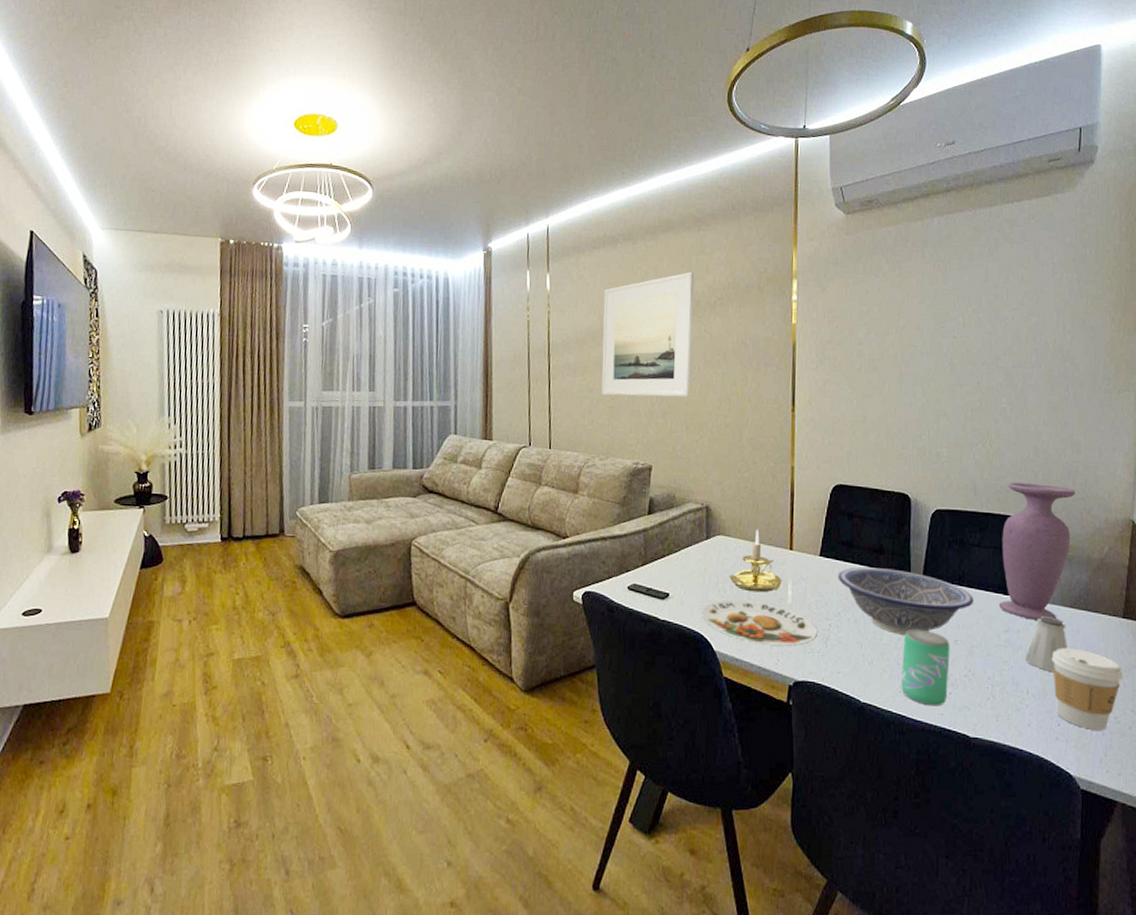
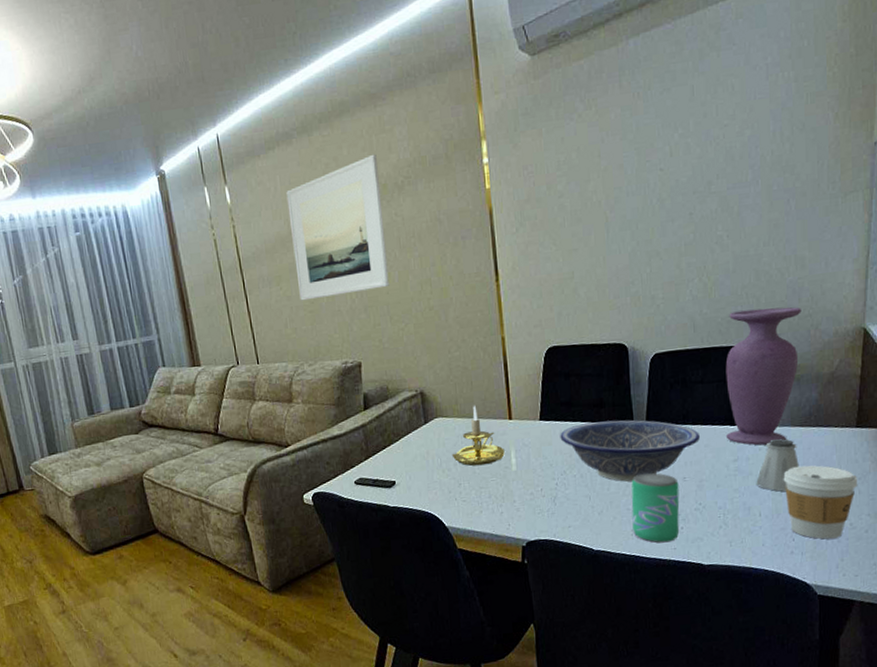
plate: present [702,599,818,646] -> none [429,474,545,513]

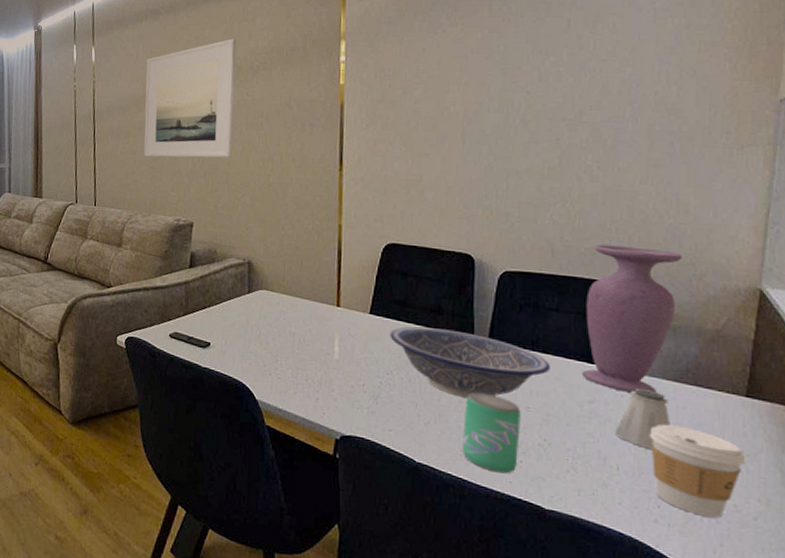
candle holder: present [451,406,505,466] -> none [271,286,328,347]

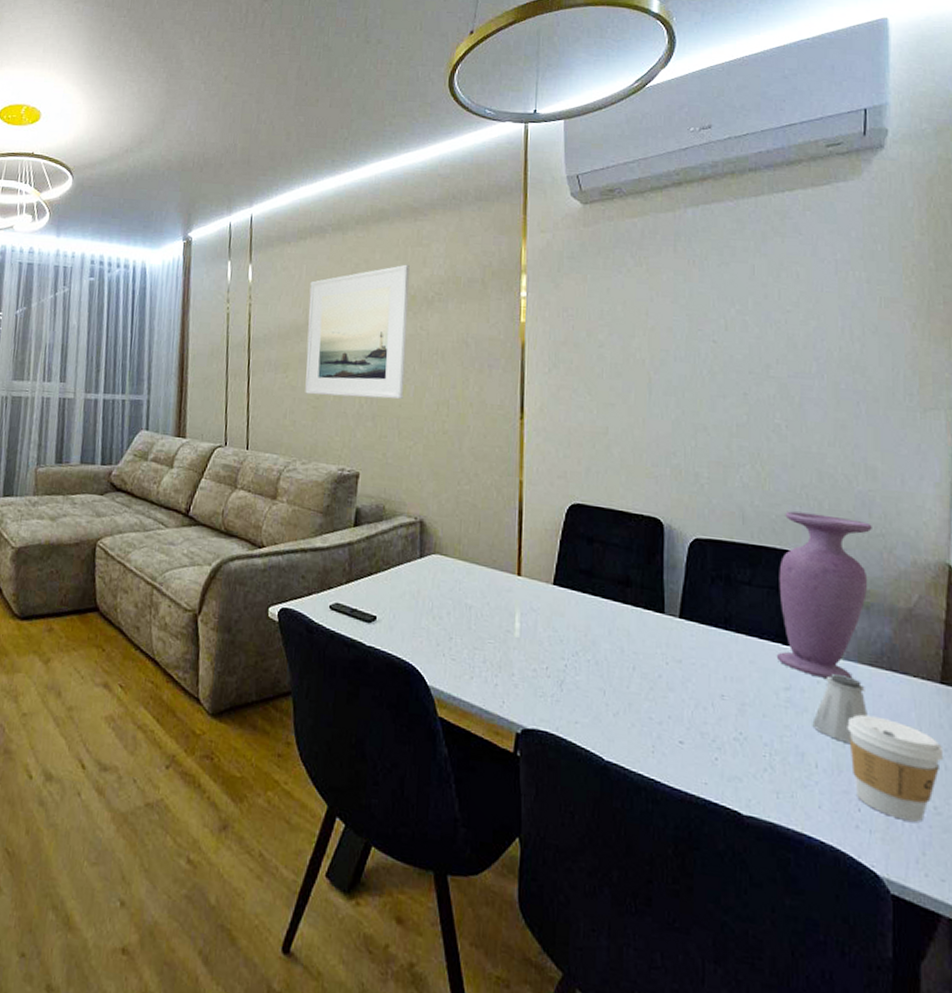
decorative bowl: present [390,326,550,398] -> none [575,600,744,684]
beverage can: present [462,392,521,474] -> none [654,678,715,774]

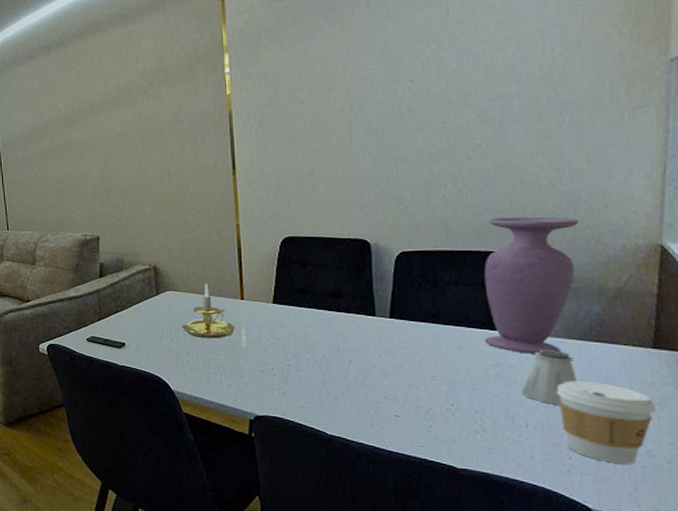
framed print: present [305,264,410,400] -> none [43,63,130,181]
candle holder: none [446,550,508,623] -> present [181,284,235,339]

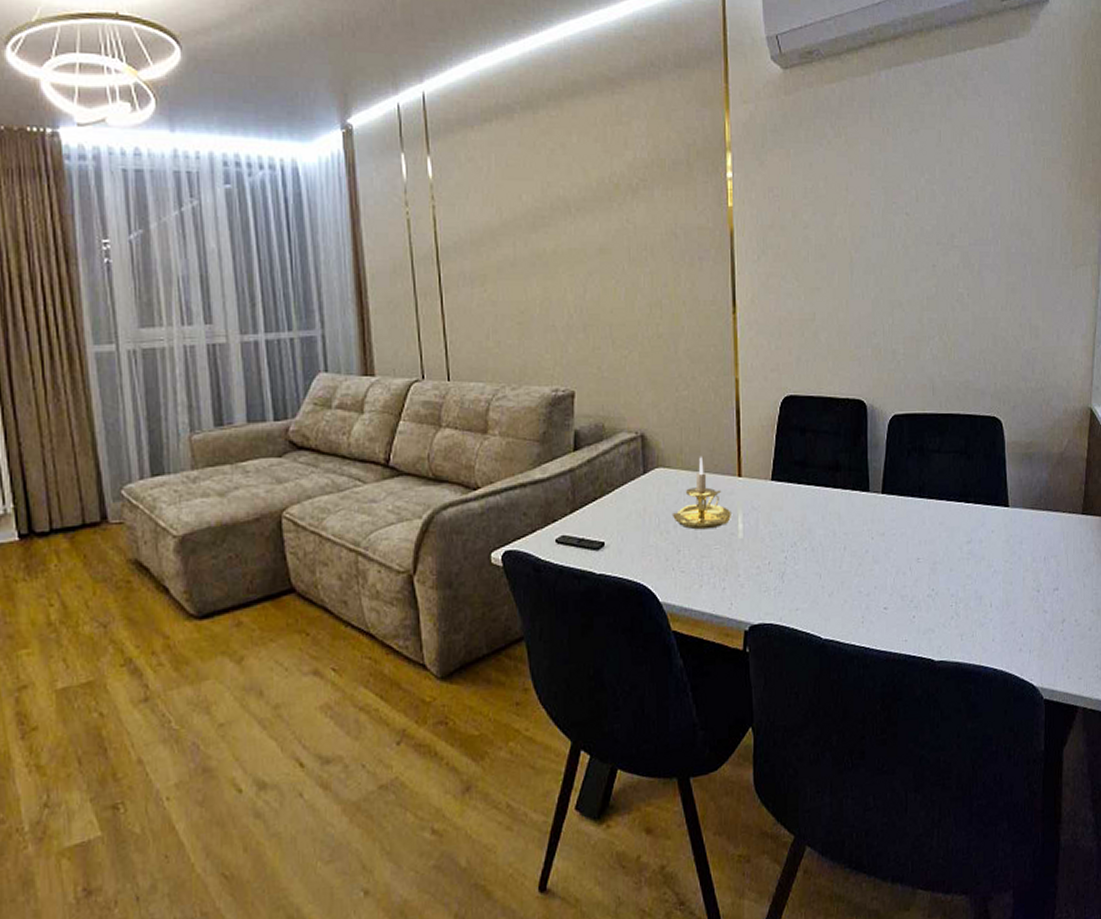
vase: present [484,216,579,354] -> none [960,376,1035,527]
saltshaker: present [521,350,577,405] -> none [988,521,1029,580]
coffee cup: present [556,380,657,464] -> none [1014,552,1083,636]

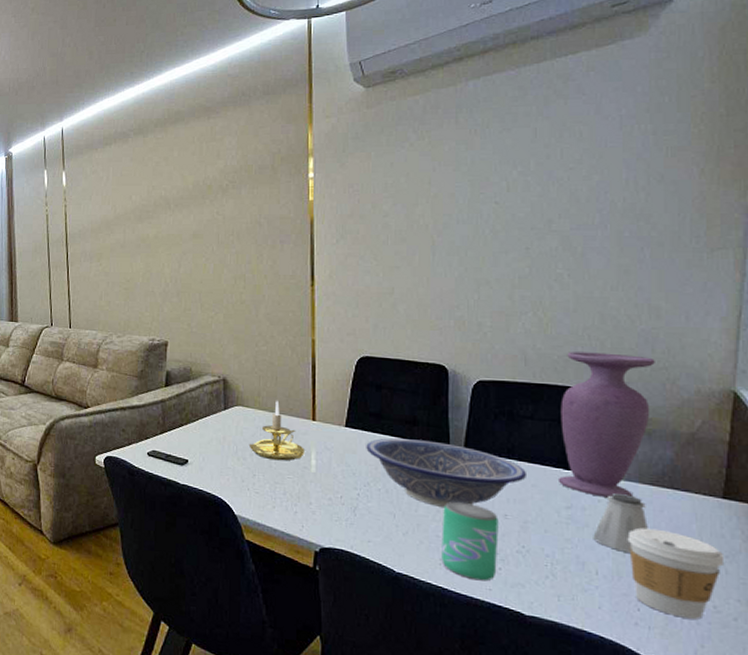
decorative bowl: none [792,486,935,559] -> present [366,438,526,507]
beverage can: none [863,551,912,633] -> present [441,502,499,582]
vase: none [960,376,1035,527] -> present [557,351,655,498]
saltshaker: none [988,521,1029,580] -> present [593,493,648,553]
coffee cup: none [1014,552,1083,636] -> present [627,527,725,620]

